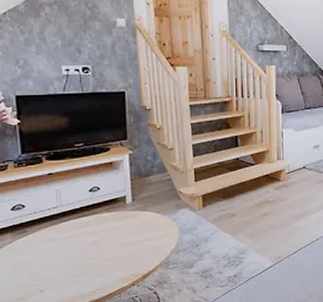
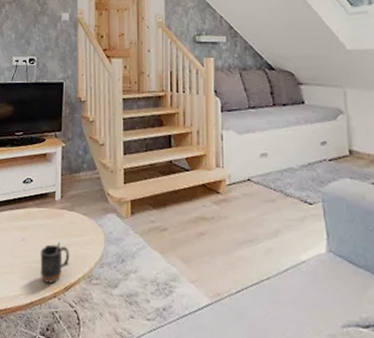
mug: none [115,239,146,275] -> present [40,242,70,284]

